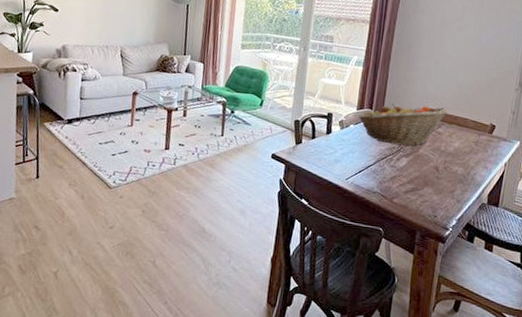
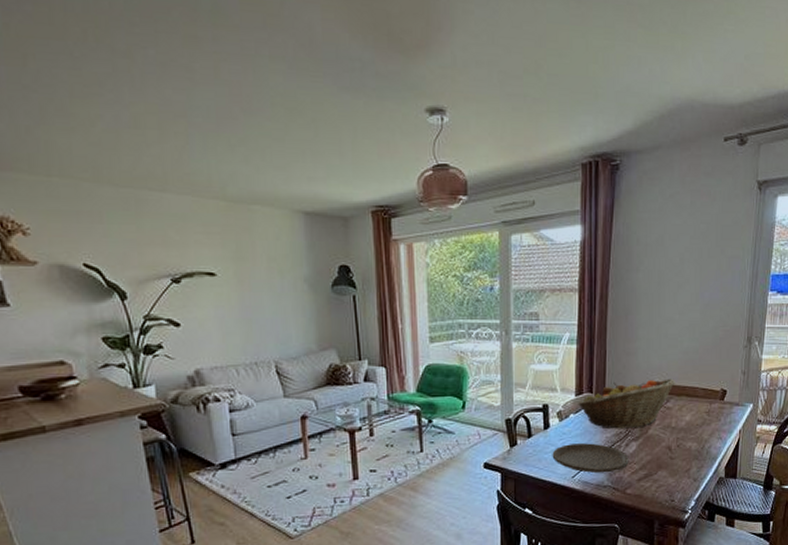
plate: none [330,150,399,181] -> present [552,443,629,474]

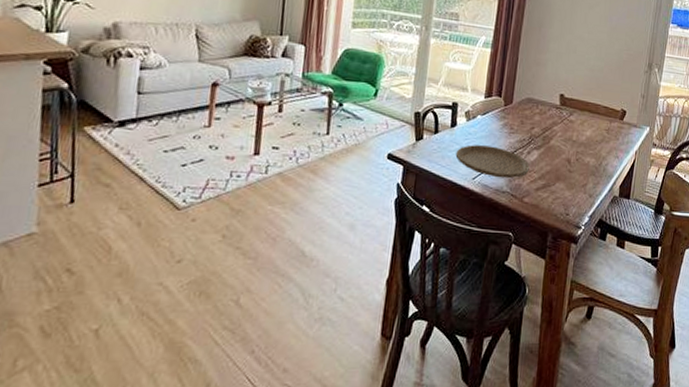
fruit basket: present [578,378,675,429] -> none [486,90,580,138]

